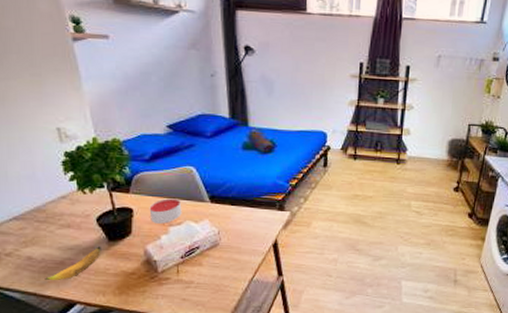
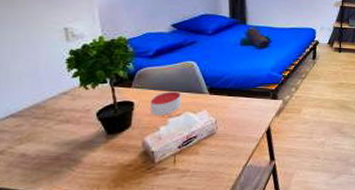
banana: present [45,246,101,281] -> none [37,140,100,178]

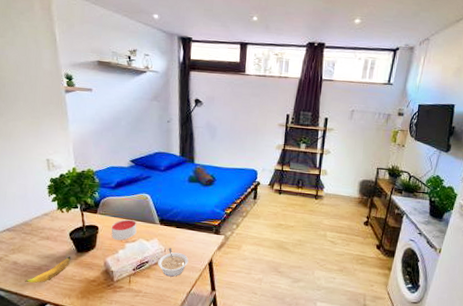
banana: none [37,140,100,178] -> present [25,256,71,284]
legume: none [208,119,244,151] -> present [158,248,189,277]

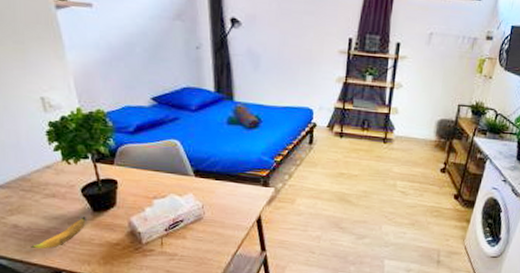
candle: present [111,219,137,241] -> none [133,171,166,196]
legume: present [158,248,189,277] -> none [195,204,232,237]

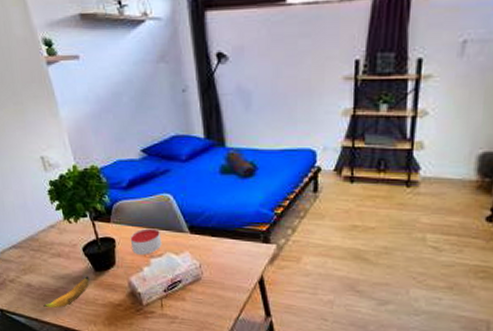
candle: none [133,171,166,196] -> present [130,228,162,255]

